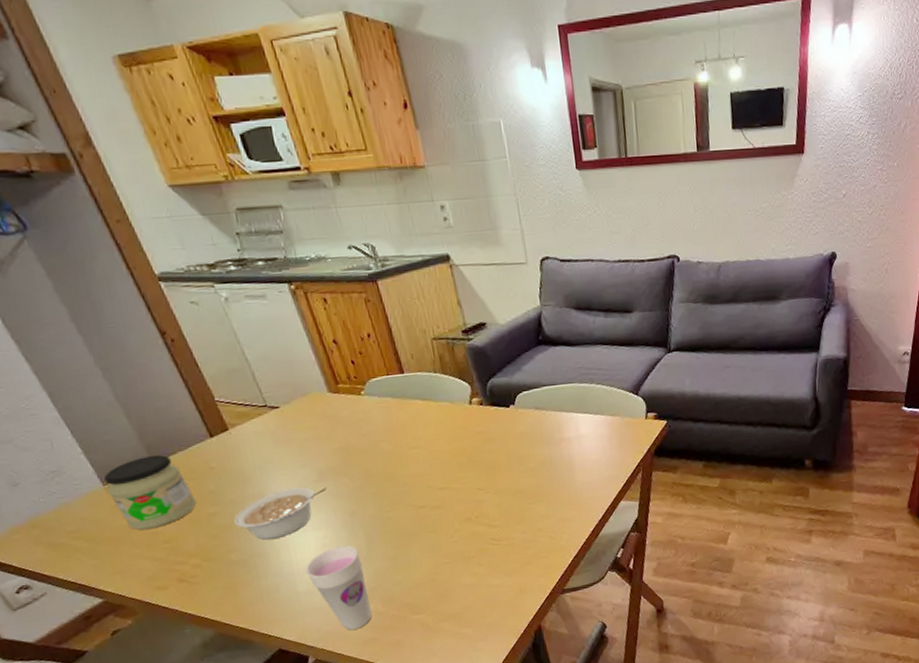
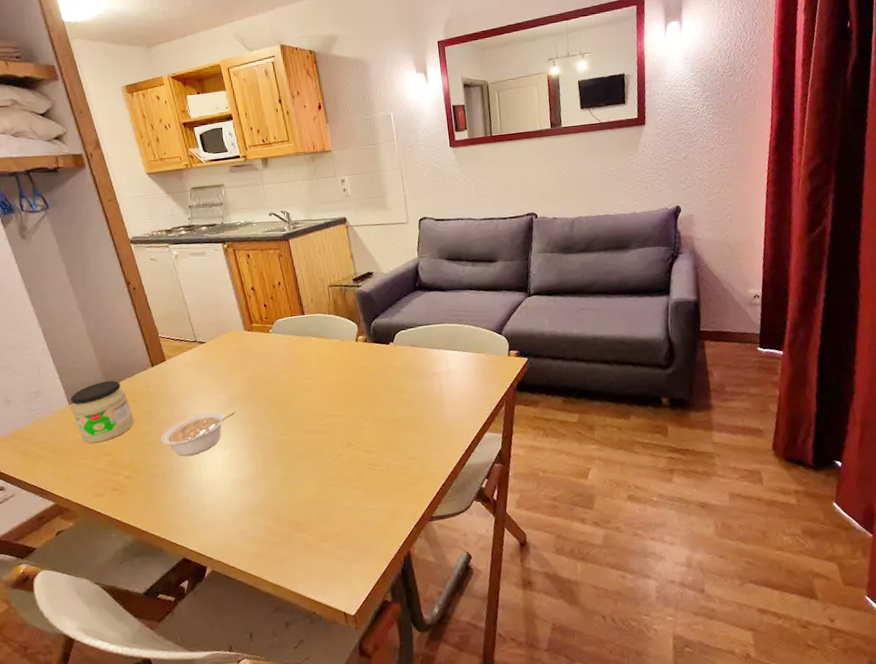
cup: present [305,545,372,630] -> none [212,464,262,544]

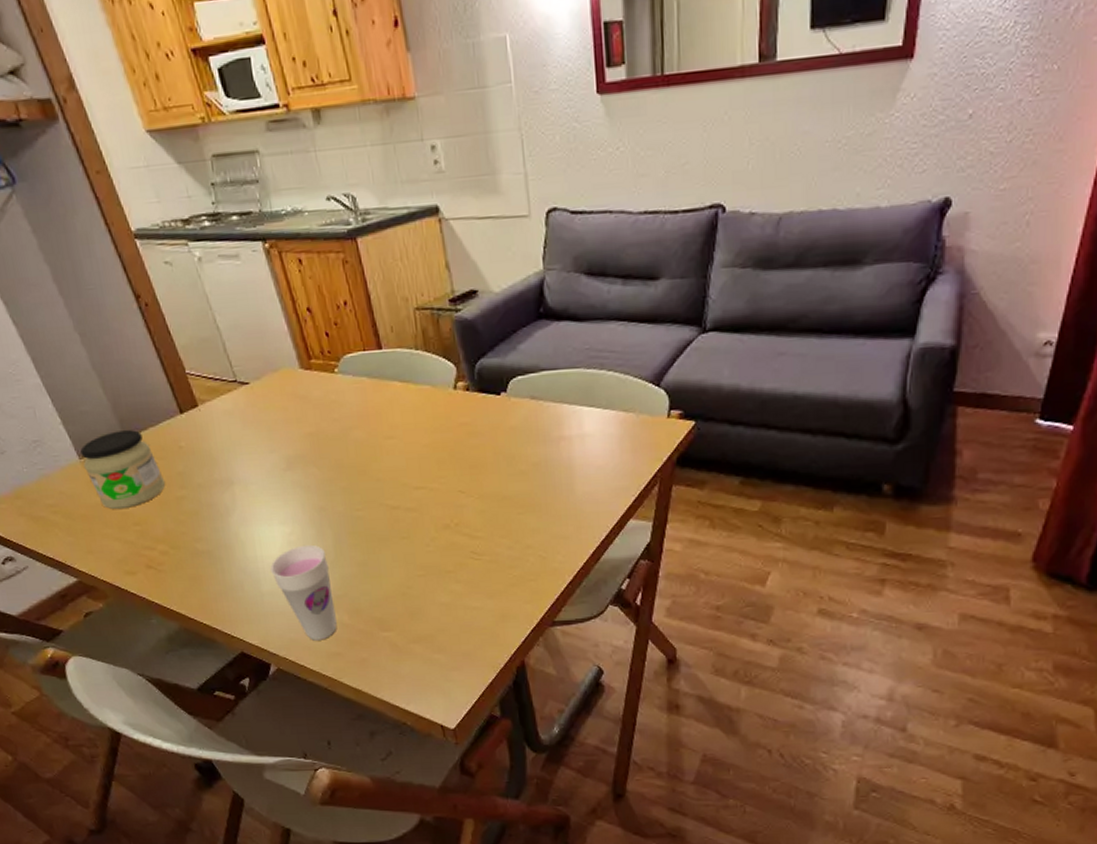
legume: present [160,411,235,457] -> none [200,475,294,532]
cup: none [212,464,262,544] -> present [270,544,337,641]

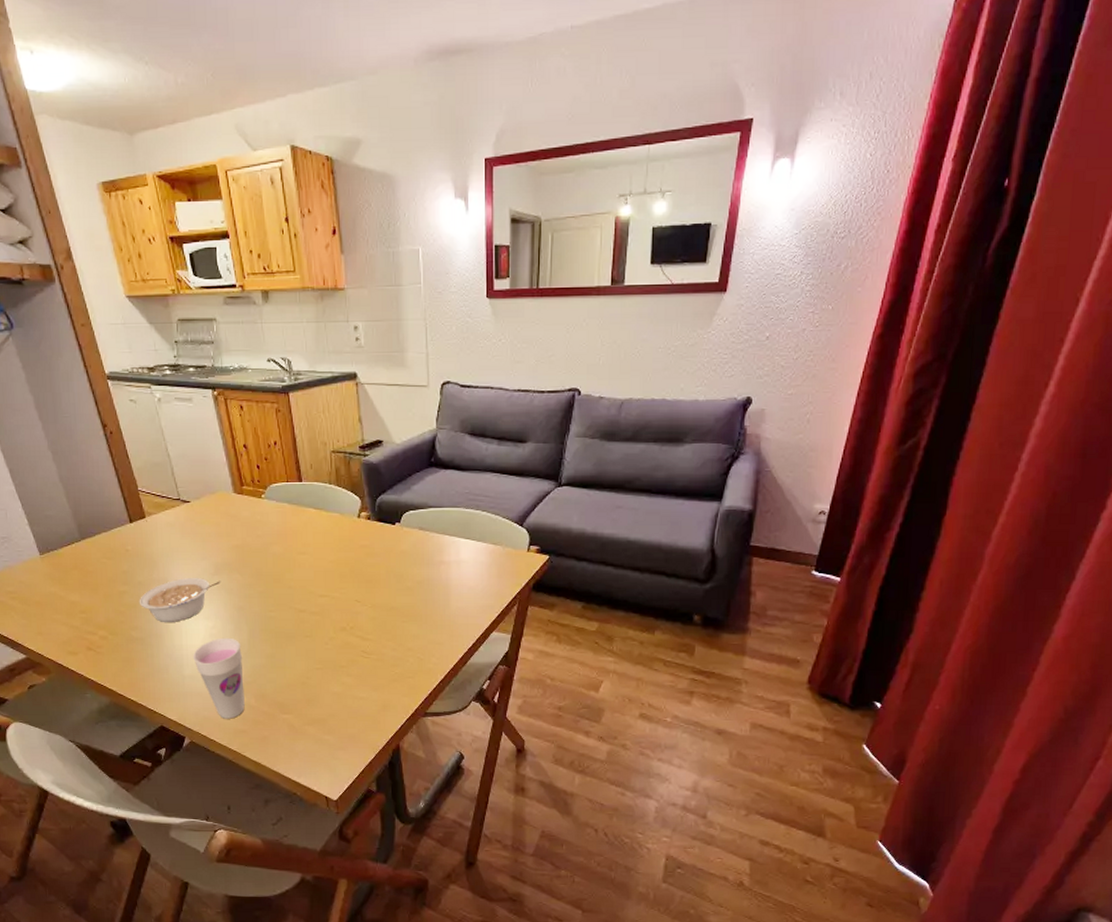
jar: present [80,430,166,510] -> none [41,534,111,599]
legume: none [200,475,294,532] -> present [139,578,220,623]

